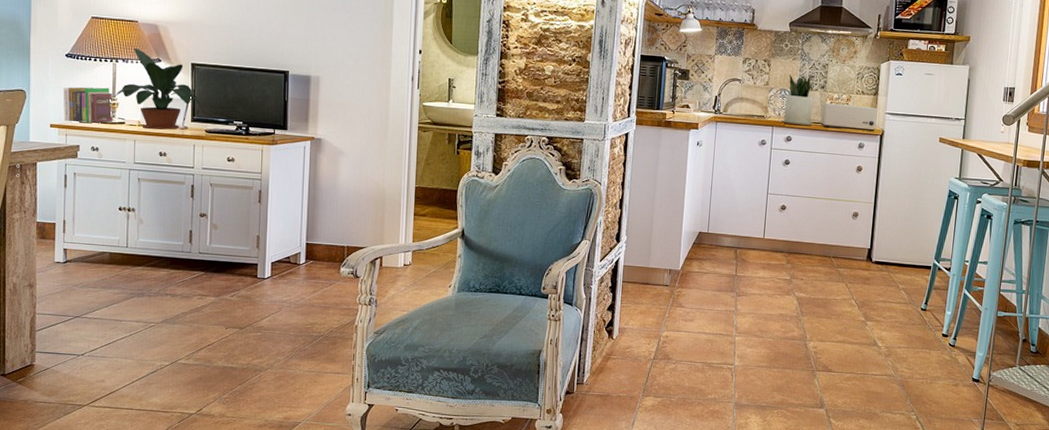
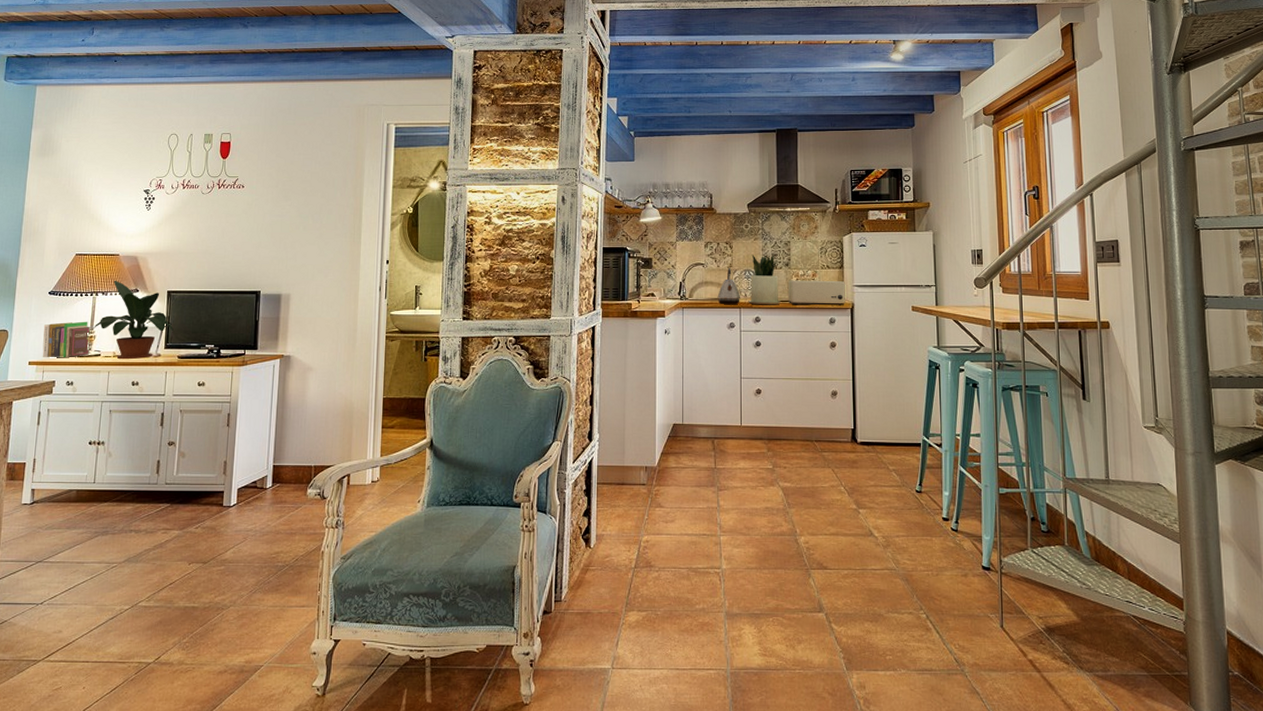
kettle: none [751,85,775,123] -> present [717,267,741,305]

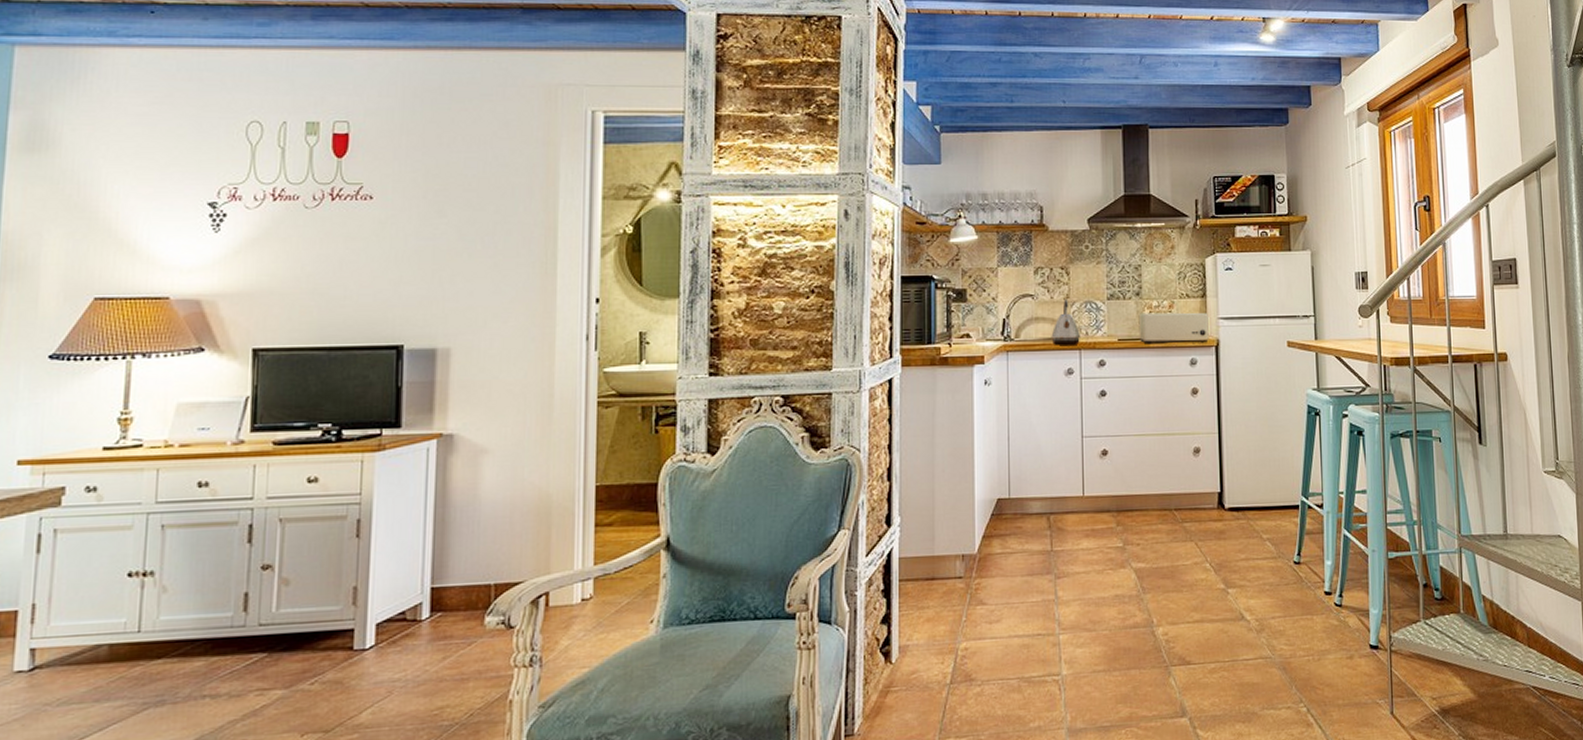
books: present [42,321,91,358] -> none [40,397,125,454]
potted plant: present [90,280,174,360] -> none [123,335,265,451]
planter: present [747,255,782,305] -> none [1089,282,1132,345]

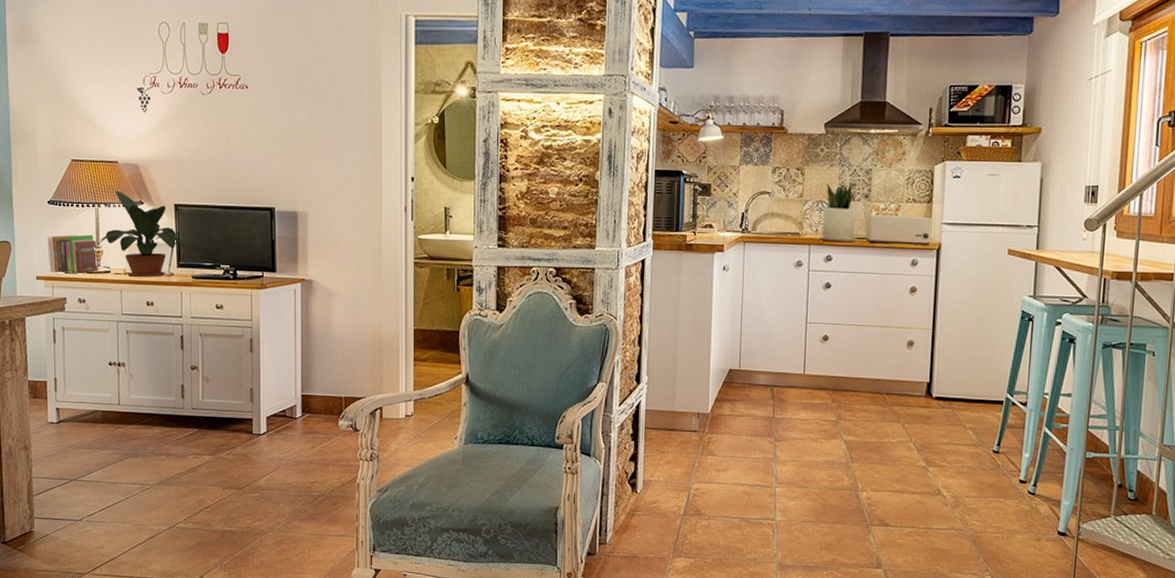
books: none [40,397,125,454] -> present [47,234,98,274]
potted plant: none [123,335,265,451] -> present [96,190,185,278]
kettle: present [1051,298,1081,346] -> none [784,197,812,241]
planter: none [1089,282,1132,345] -> present [818,183,858,243]

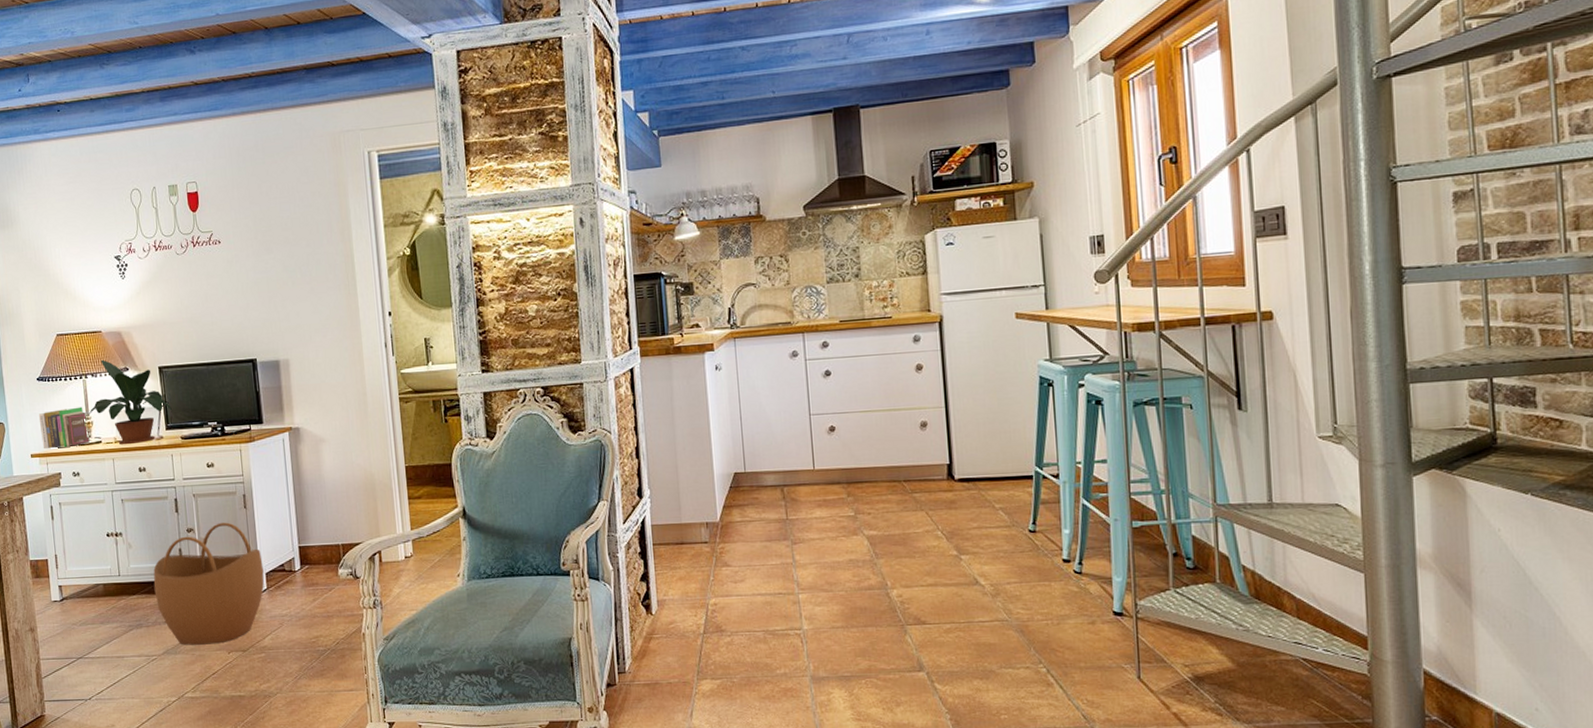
woven basket: none [153,363,265,480] -> present [153,522,264,645]
planter: present [818,183,858,243] -> none [811,265,853,328]
toaster: present [864,214,934,246] -> none [858,290,932,324]

